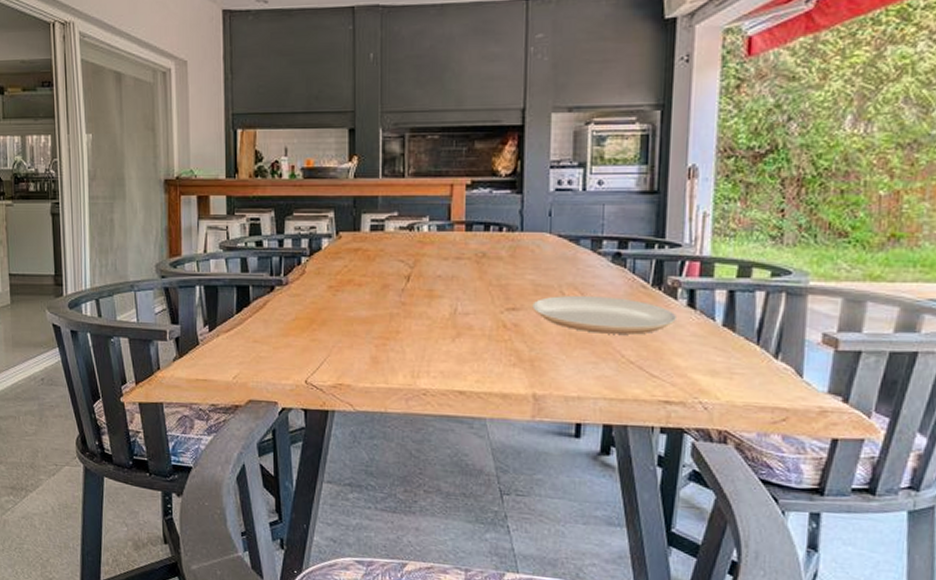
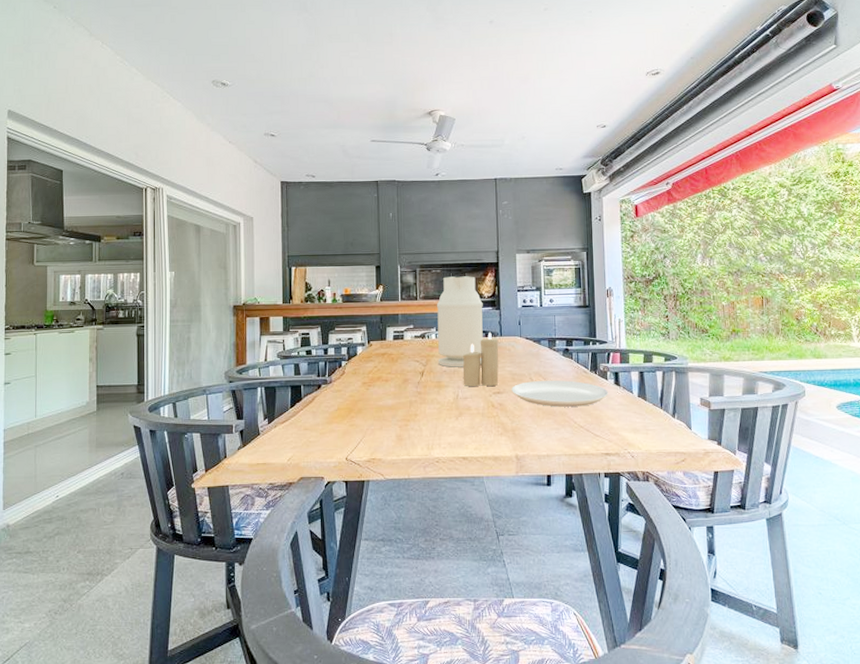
water jug: none [430,145,498,272] -> present [436,276,483,367]
candle: none [464,224,518,299] -> present [462,331,499,386]

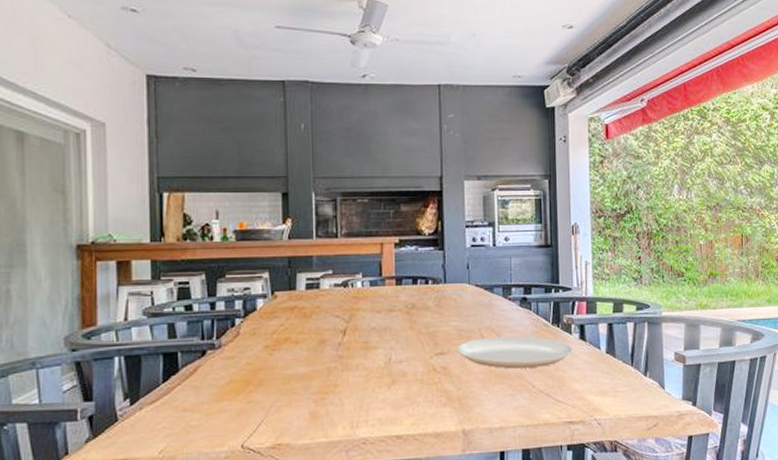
water jug: present [436,276,483,367] -> none [362,208,423,324]
candle: present [462,331,499,386] -> none [396,277,442,347]

